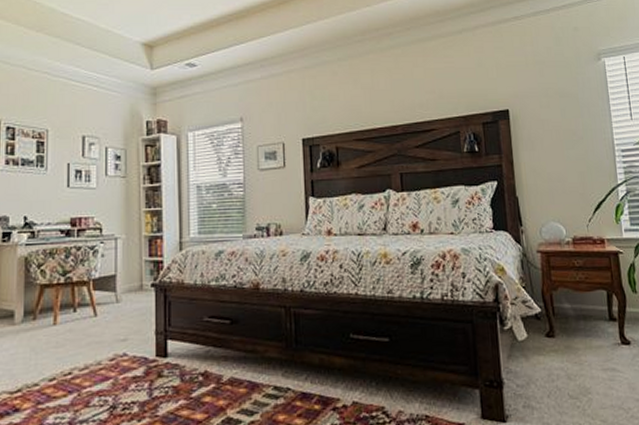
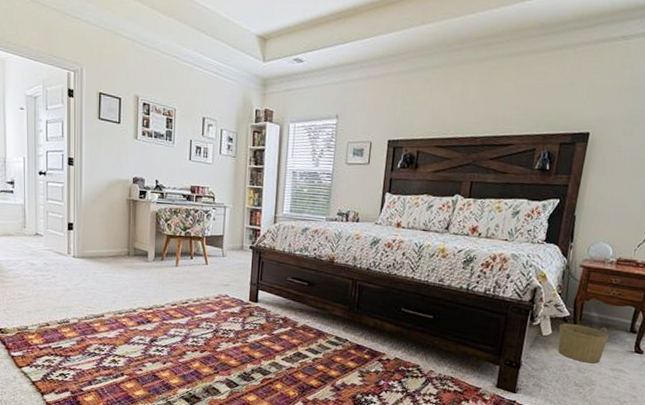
basket: none [533,319,590,367] -> present [558,323,609,364]

